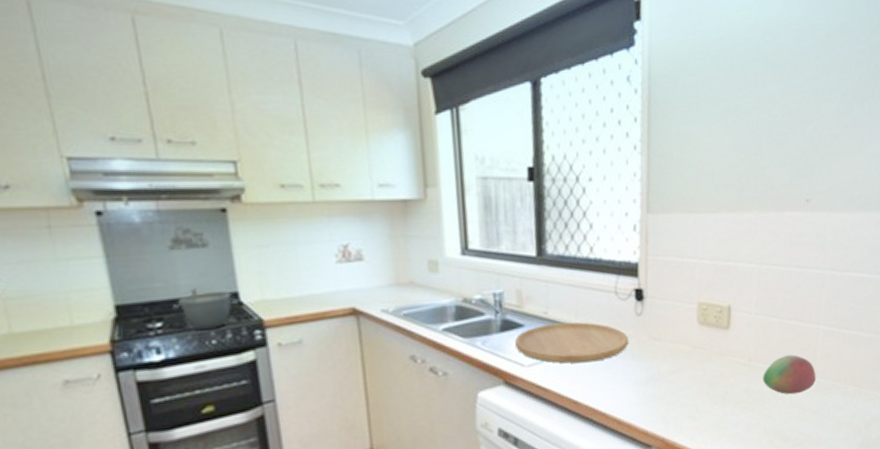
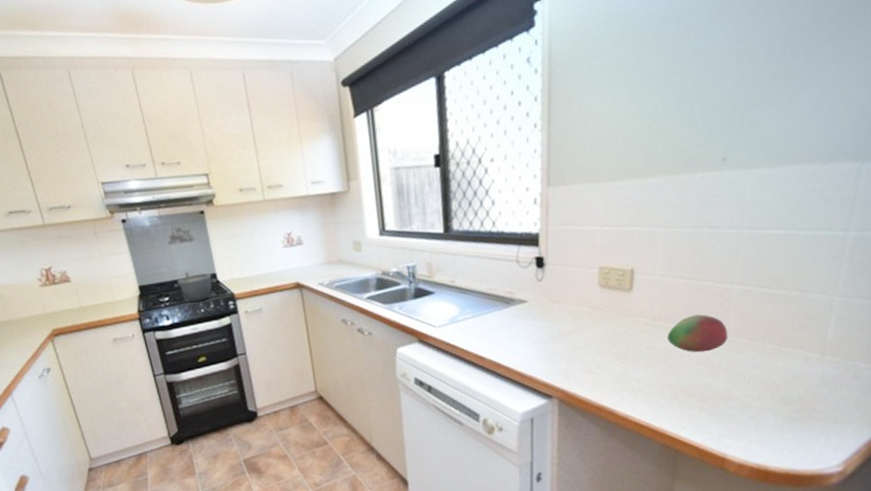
cutting board: present [515,322,628,364] -> none [427,288,530,325]

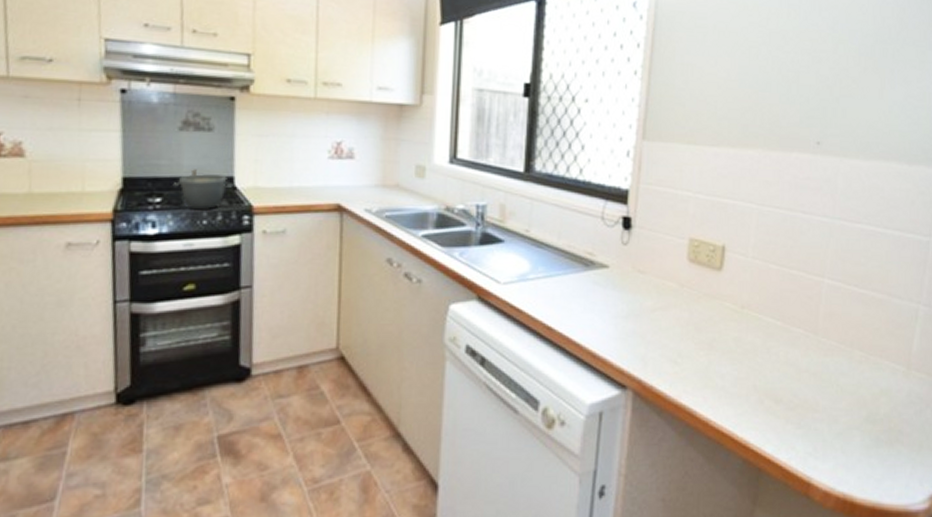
fruit: present [668,314,728,353] -> none [756,307,817,351]

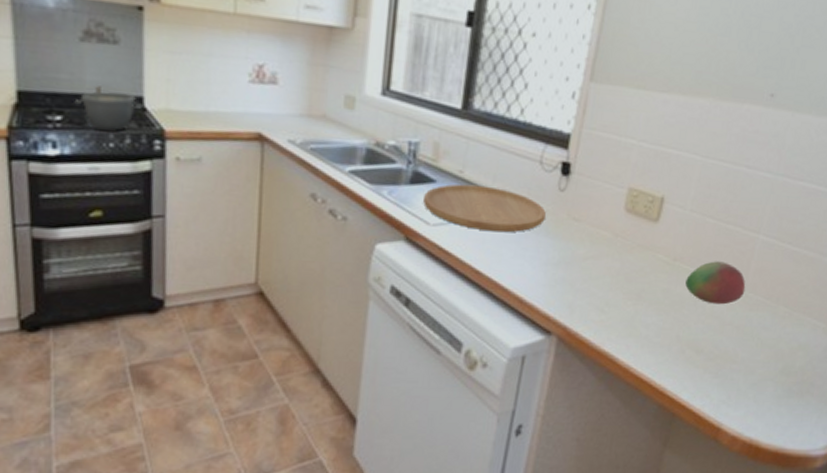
cutting board: none [493,242,611,288] -> present [423,184,546,233]
fruit: none [756,307,817,351] -> present [685,261,746,305]

